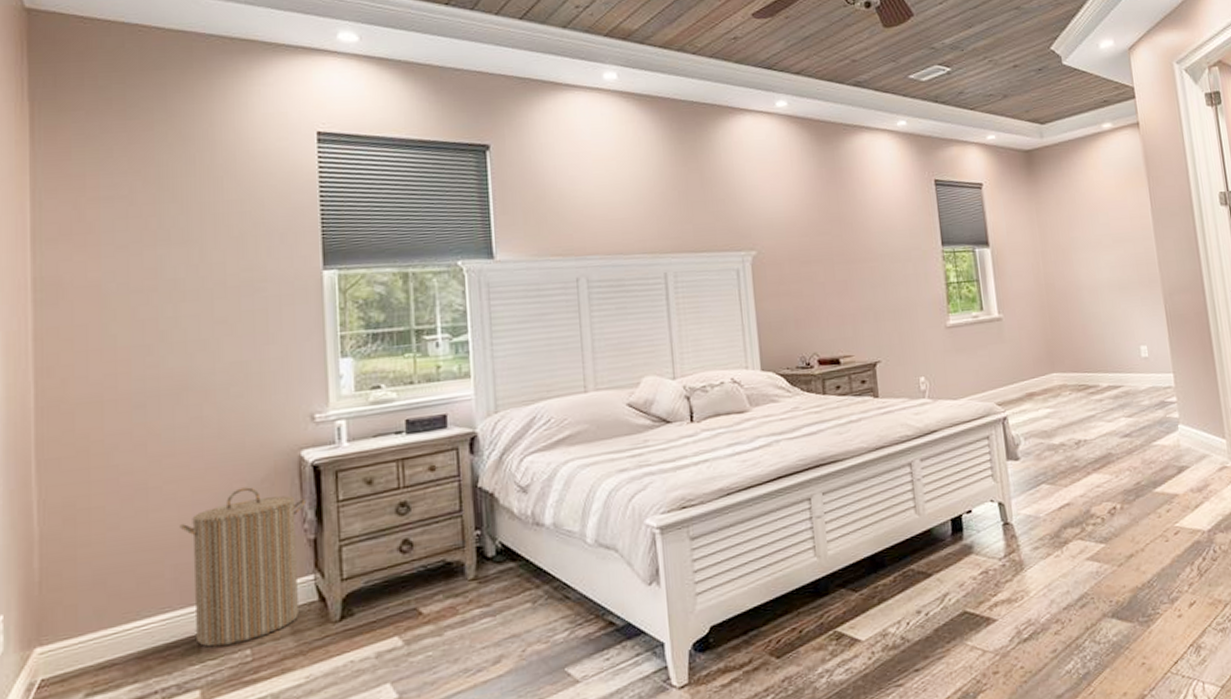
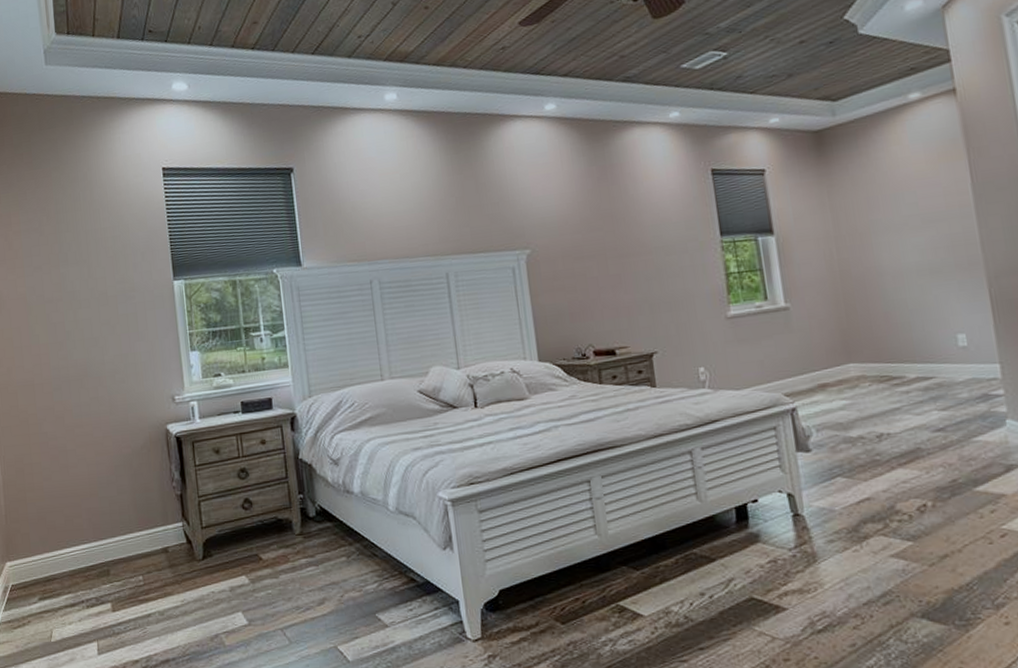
laundry hamper: present [180,487,306,647] -> none [89,452,173,572]

